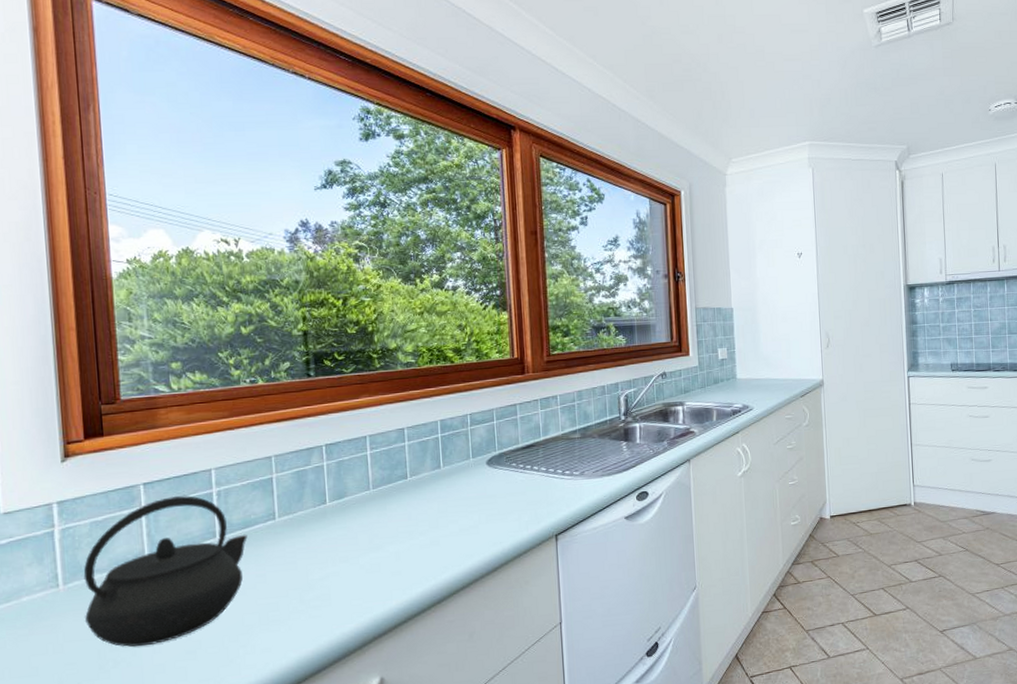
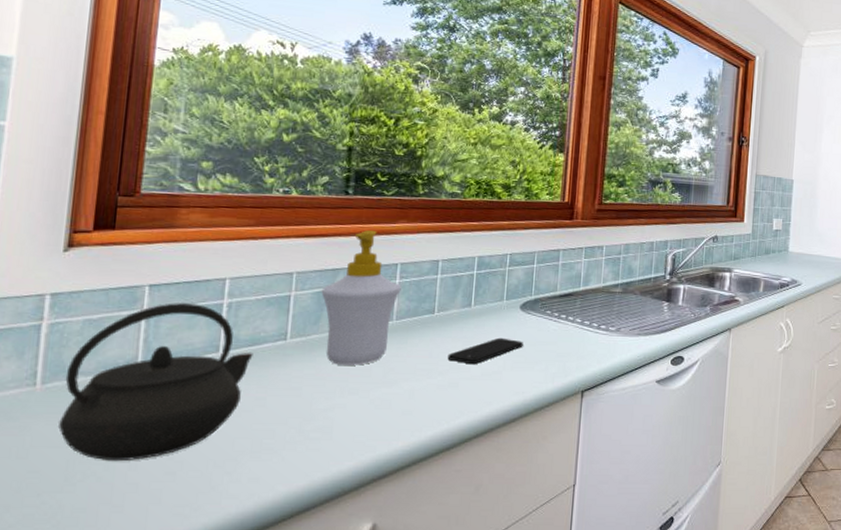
soap bottle: none [300,407,373,537] -> present [321,229,401,365]
smartphone: none [425,493,494,523] -> present [447,337,523,365]

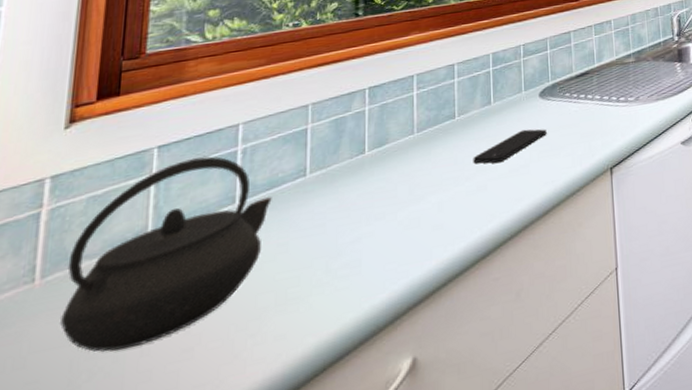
soap bottle: present [321,229,401,365] -> none [338,46,419,192]

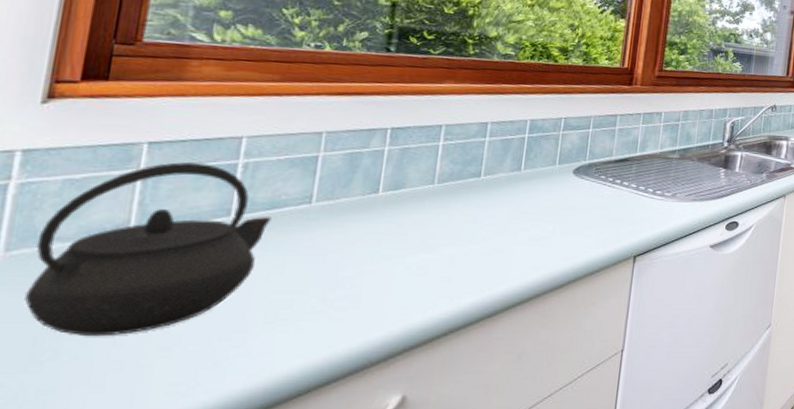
smartphone: present [473,129,547,164] -> none [493,202,575,230]

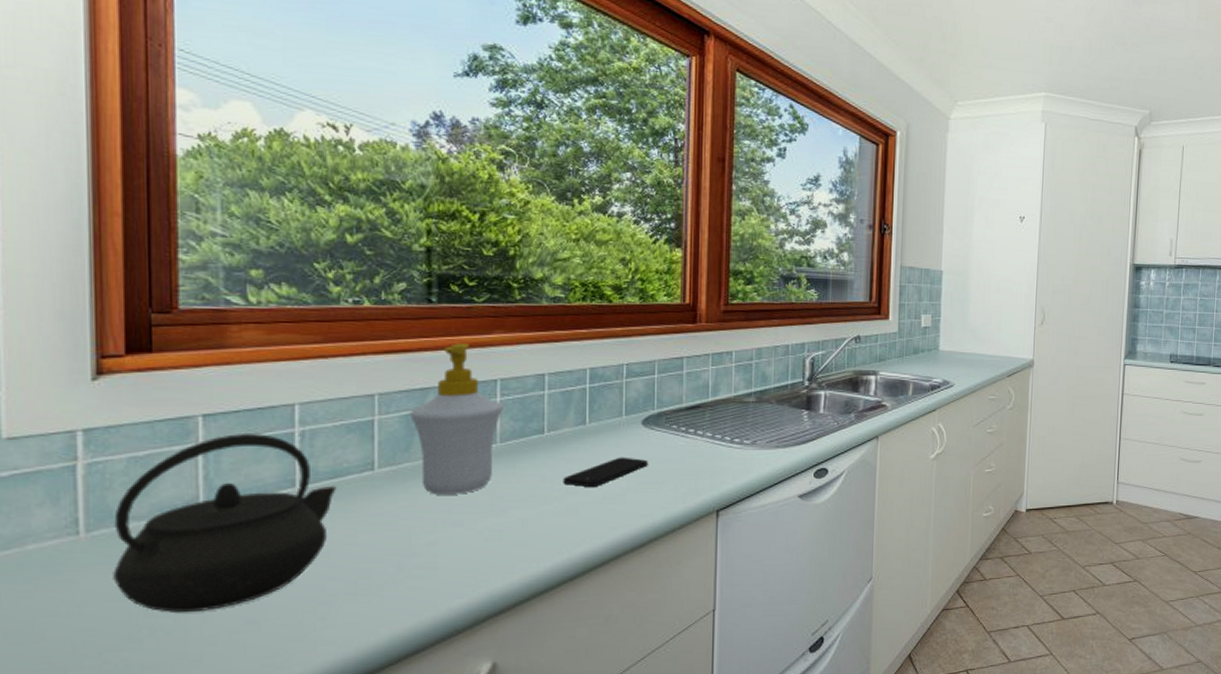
soap bottle: none [354,89,445,230] -> present [410,342,503,495]
smartphone: none [493,202,575,230] -> present [563,457,648,488]

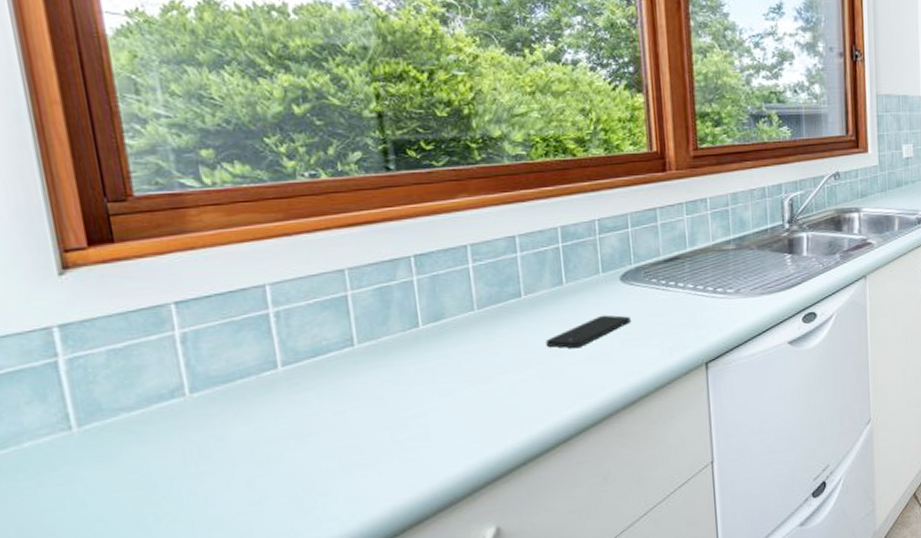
kettle: present [113,434,336,613] -> none [103,317,319,499]
soap bottle: present [410,342,503,495] -> none [382,209,477,367]

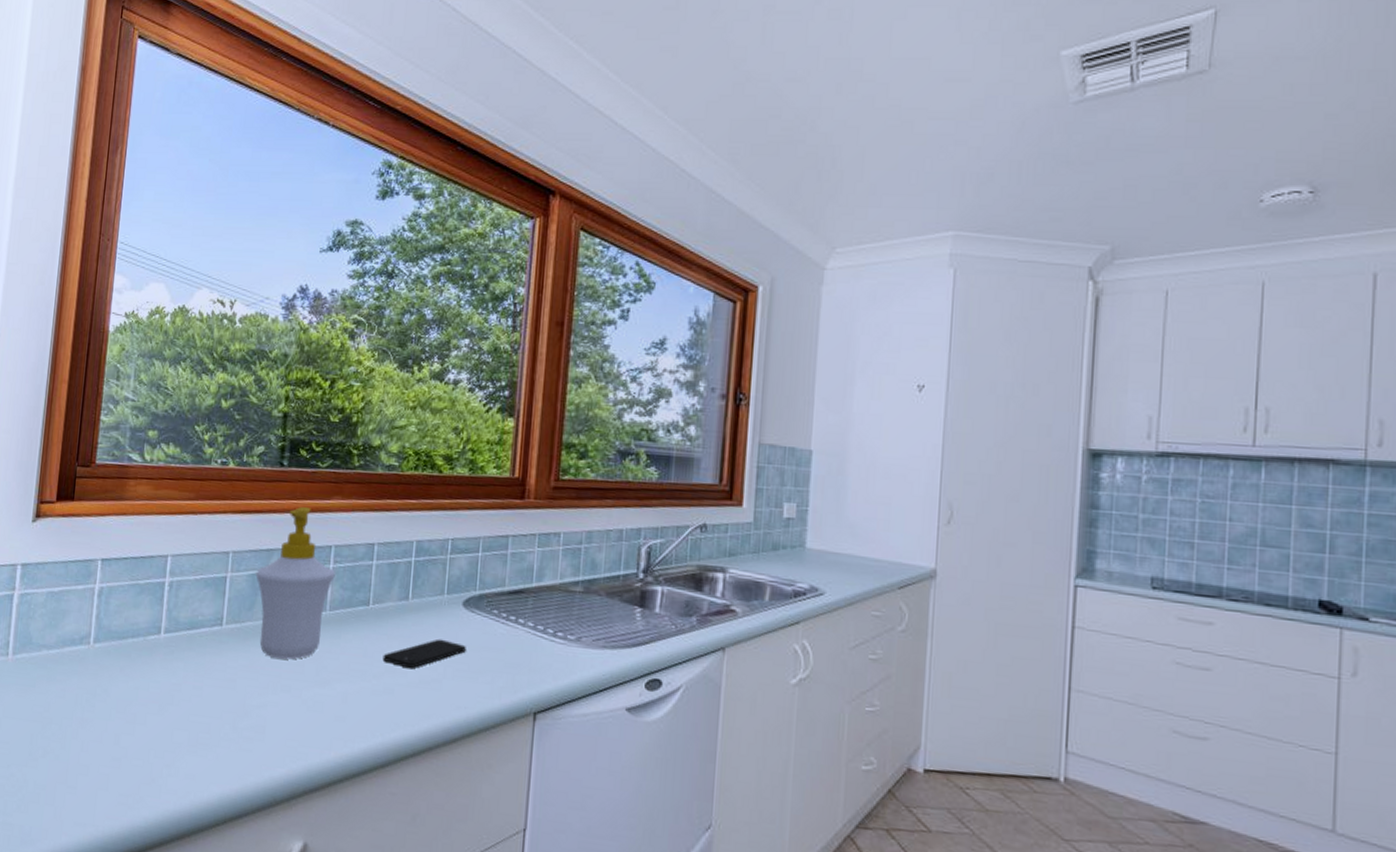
soap bottle: none [382,209,477,367] -> present [255,506,335,660]

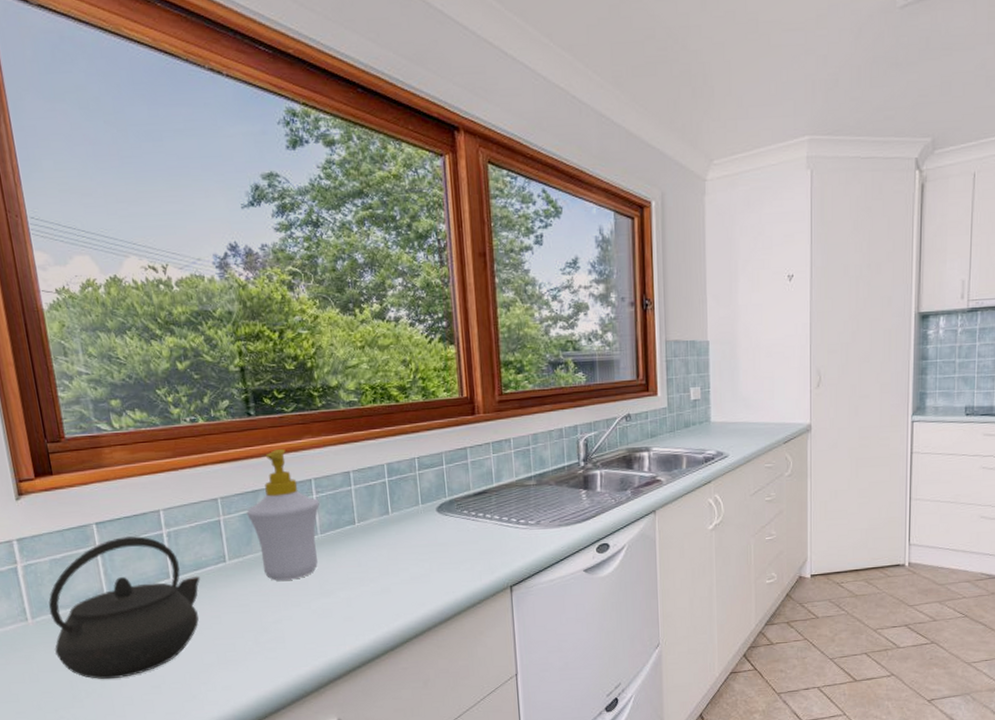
kettle: none [25,579,192,741] -> present [48,536,200,680]
smartphone: present [382,638,466,669] -> none [375,541,446,570]

